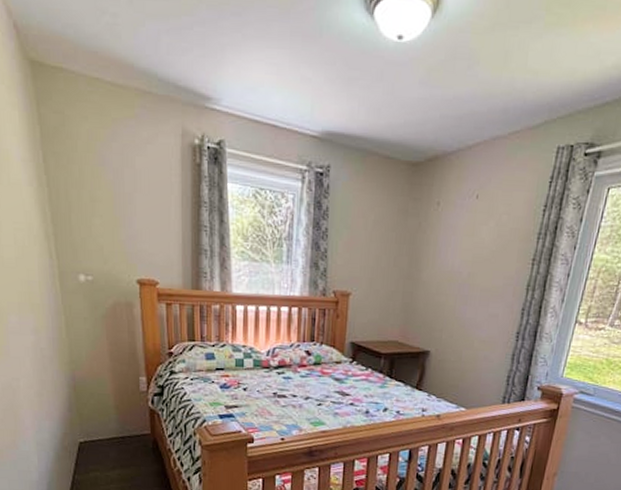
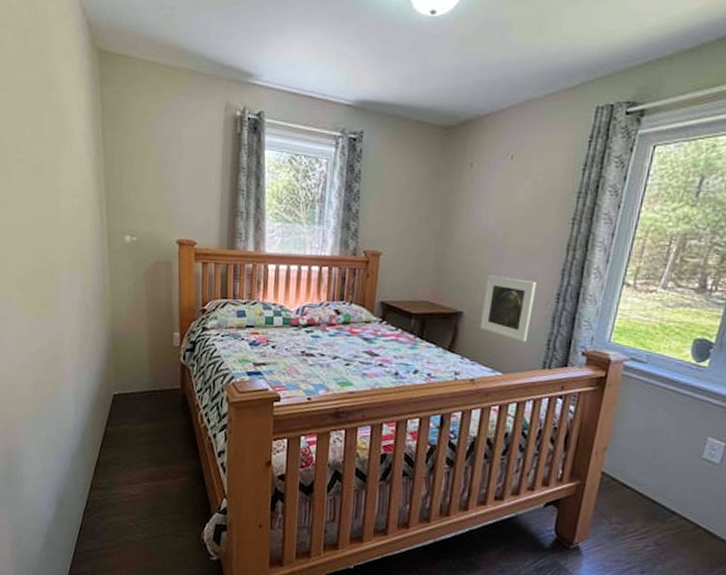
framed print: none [445,315,499,379] -> present [479,275,537,342]

